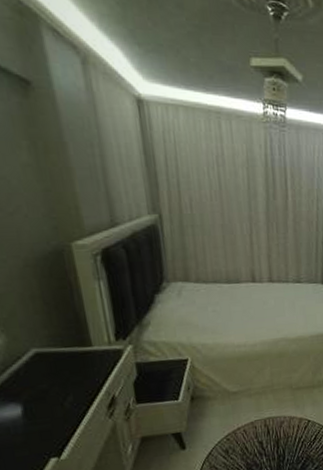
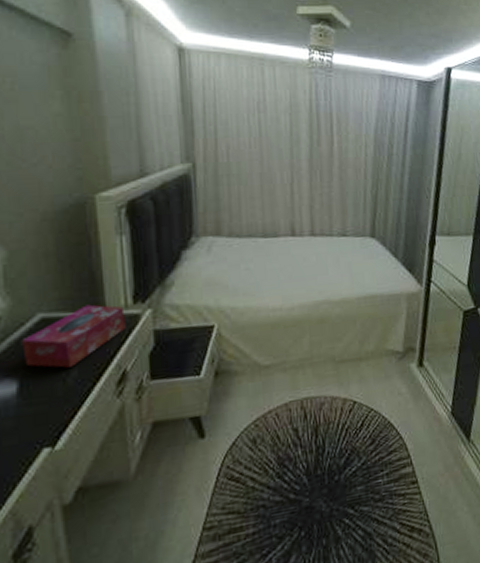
tissue box: none [20,341,111,394] -> present [22,304,126,368]

